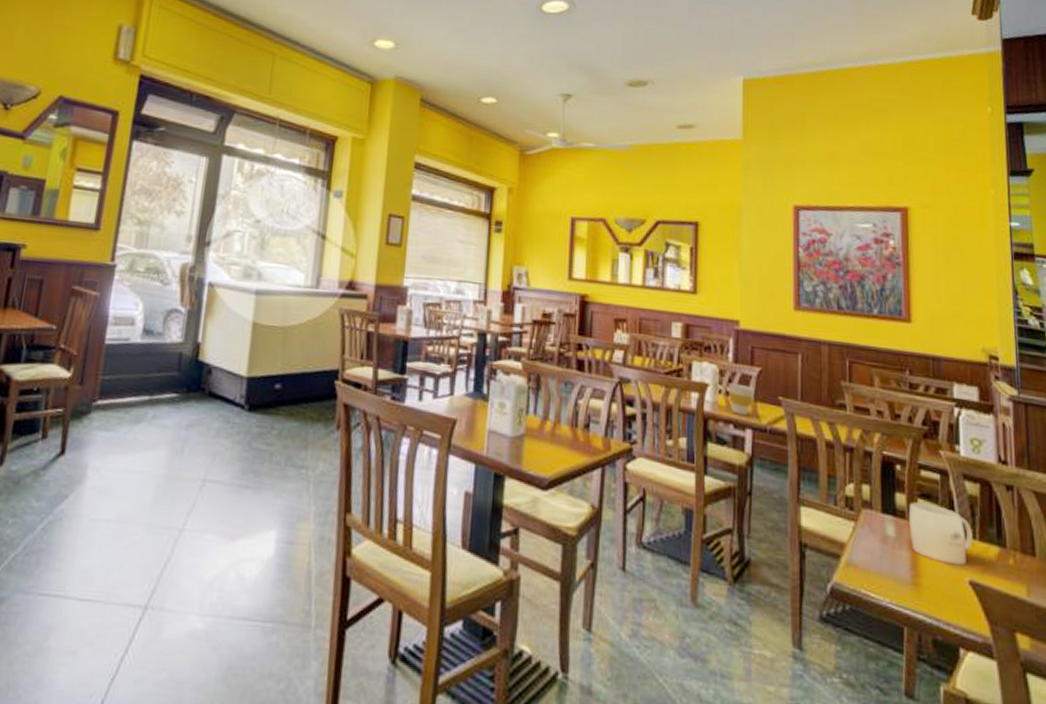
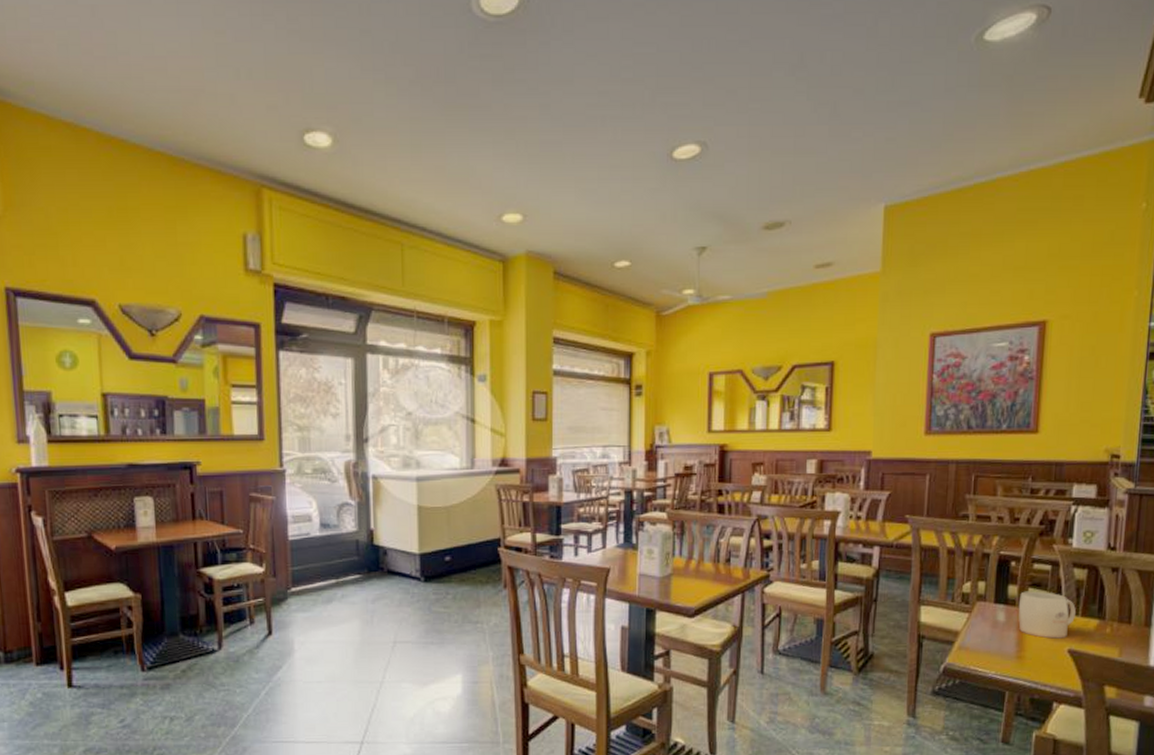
cup: present [729,382,755,415] -> none [859,508,883,535]

